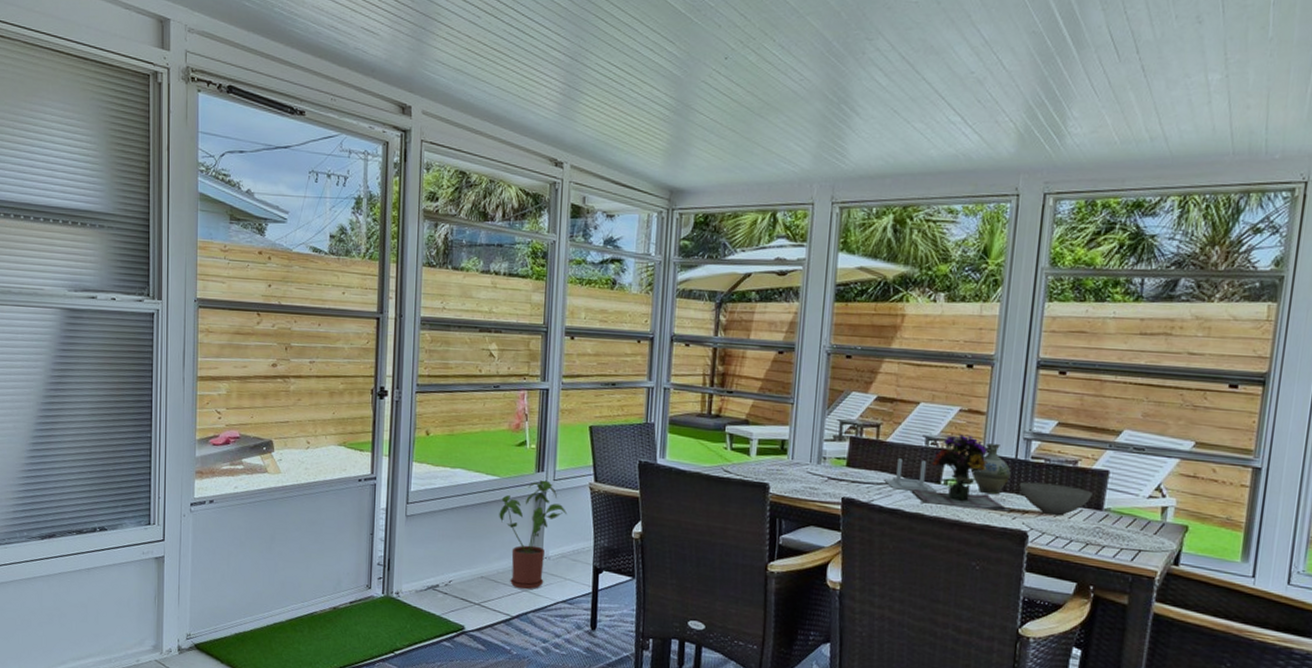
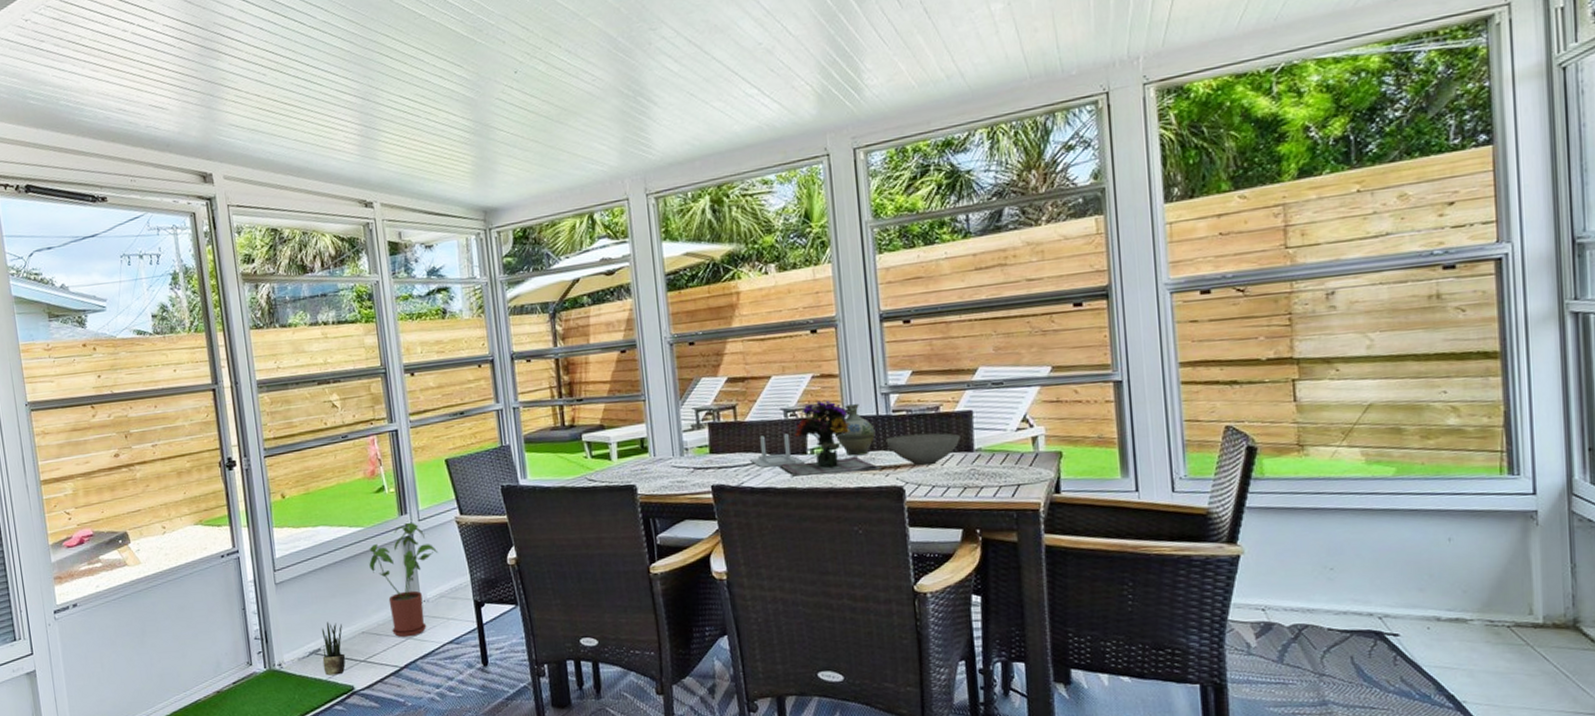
potted plant: none [438,561,463,613] -> present [321,622,346,676]

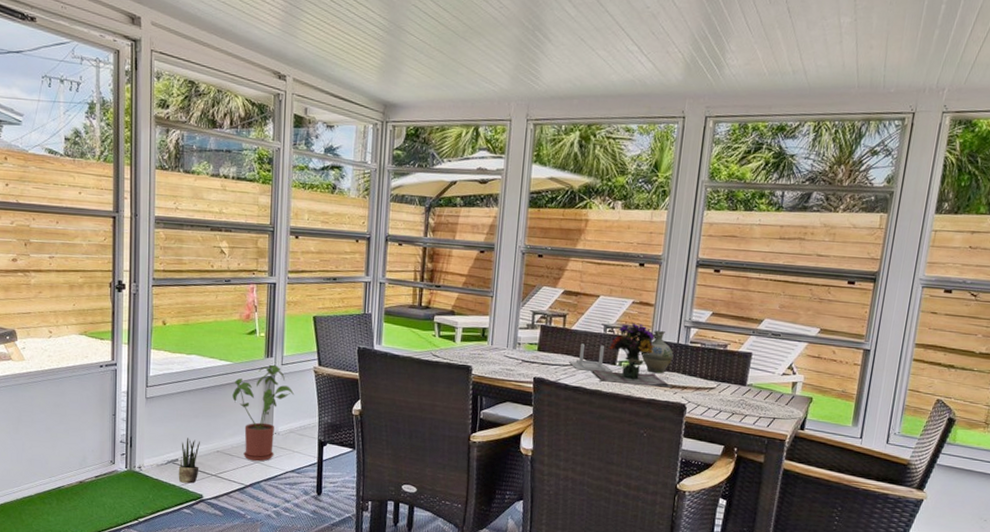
bowl: present [885,433,960,466] -> none [680,362,738,391]

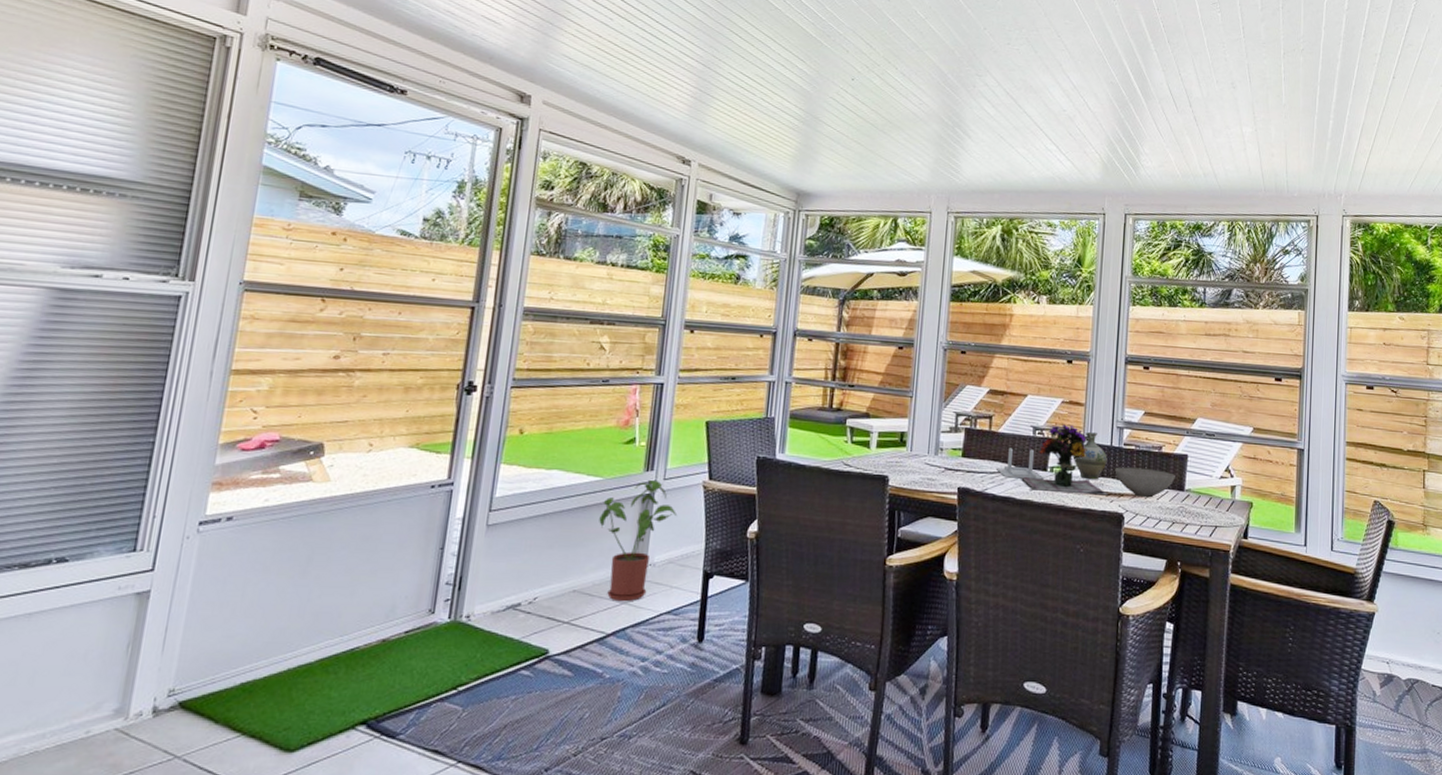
potted plant: present [178,438,200,484] -> none [518,575,552,635]
bowl: none [680,362,738,391] -> present [1114,467,1175,498]

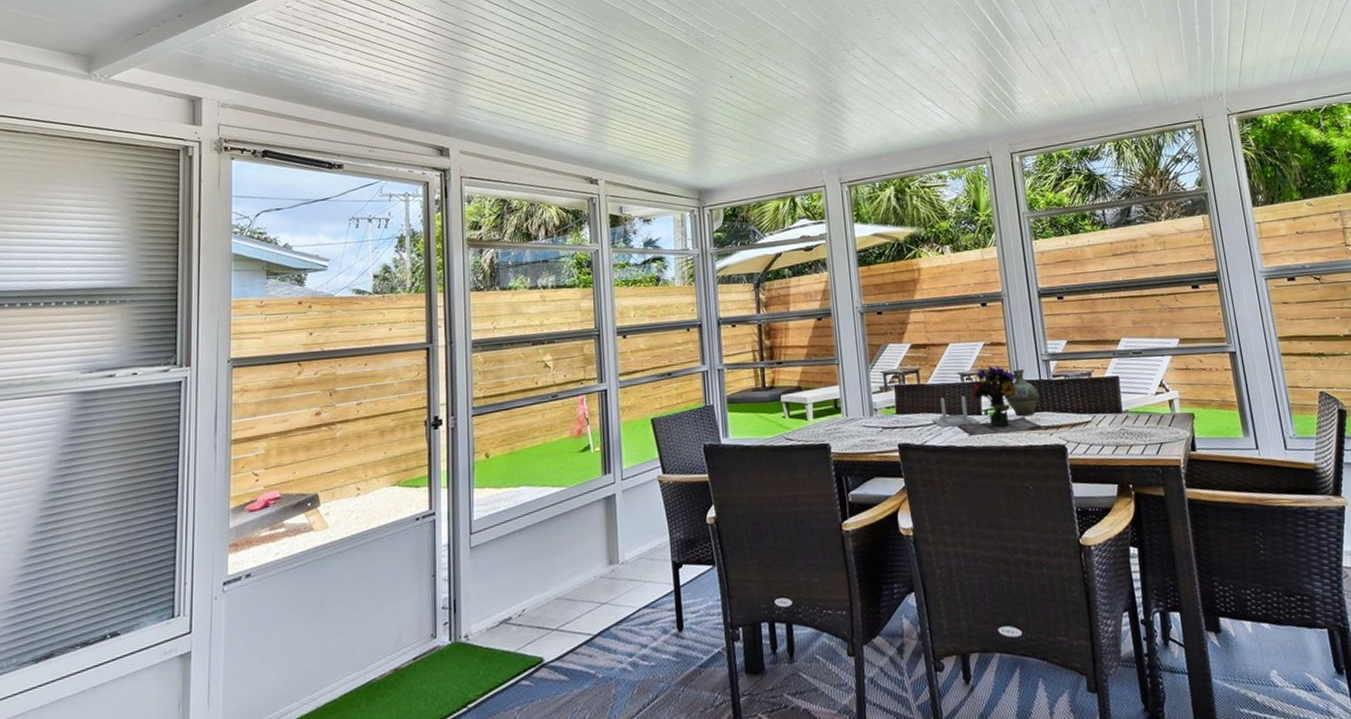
house plant: present [599,479,678,602] -> none [569,481,640,603]
bowl: present [1114,467,1175,498] -> none [1048,396,1111,426]

